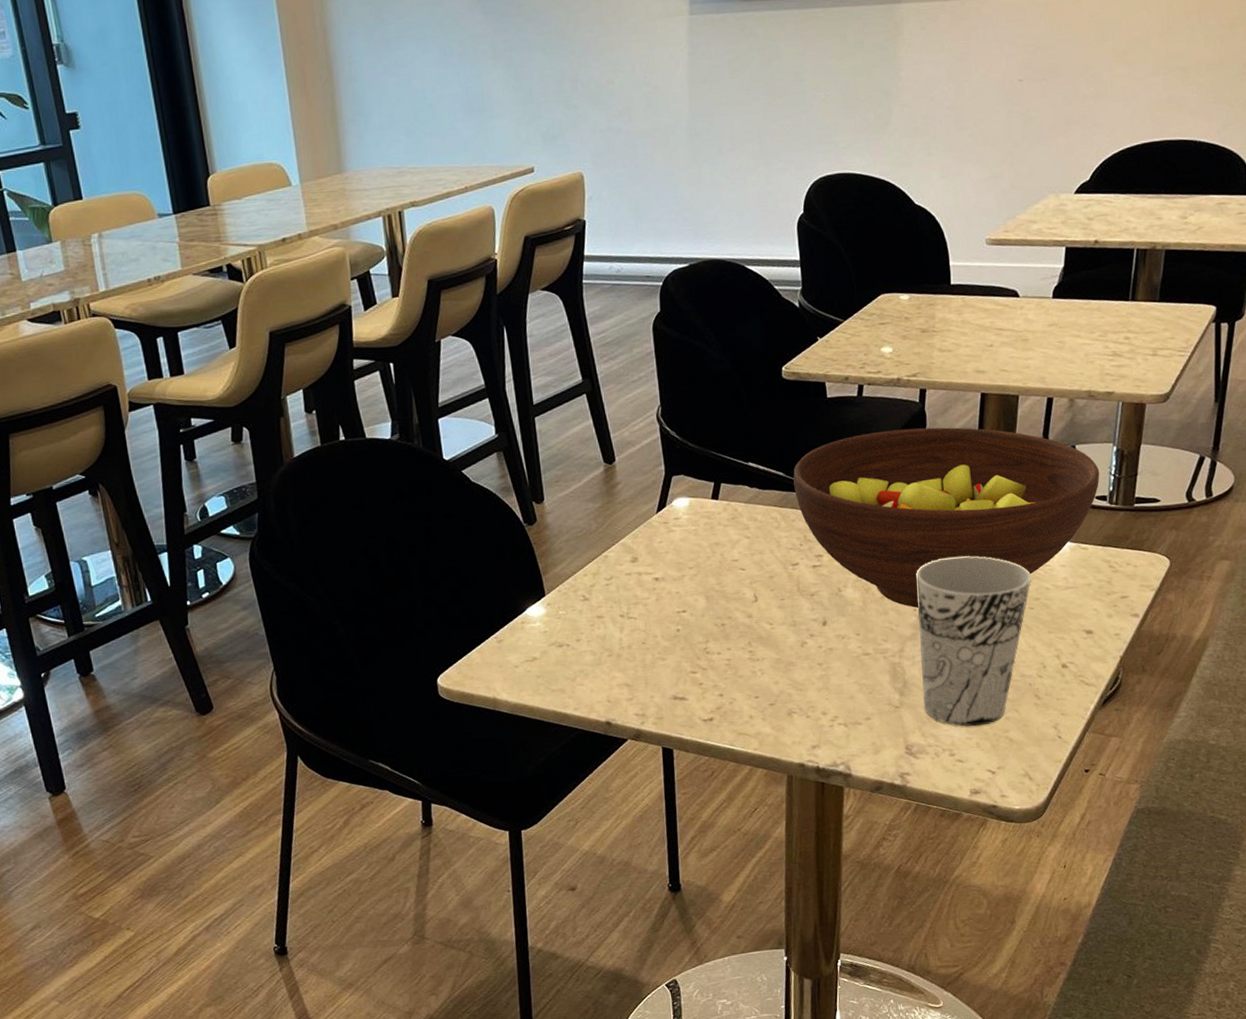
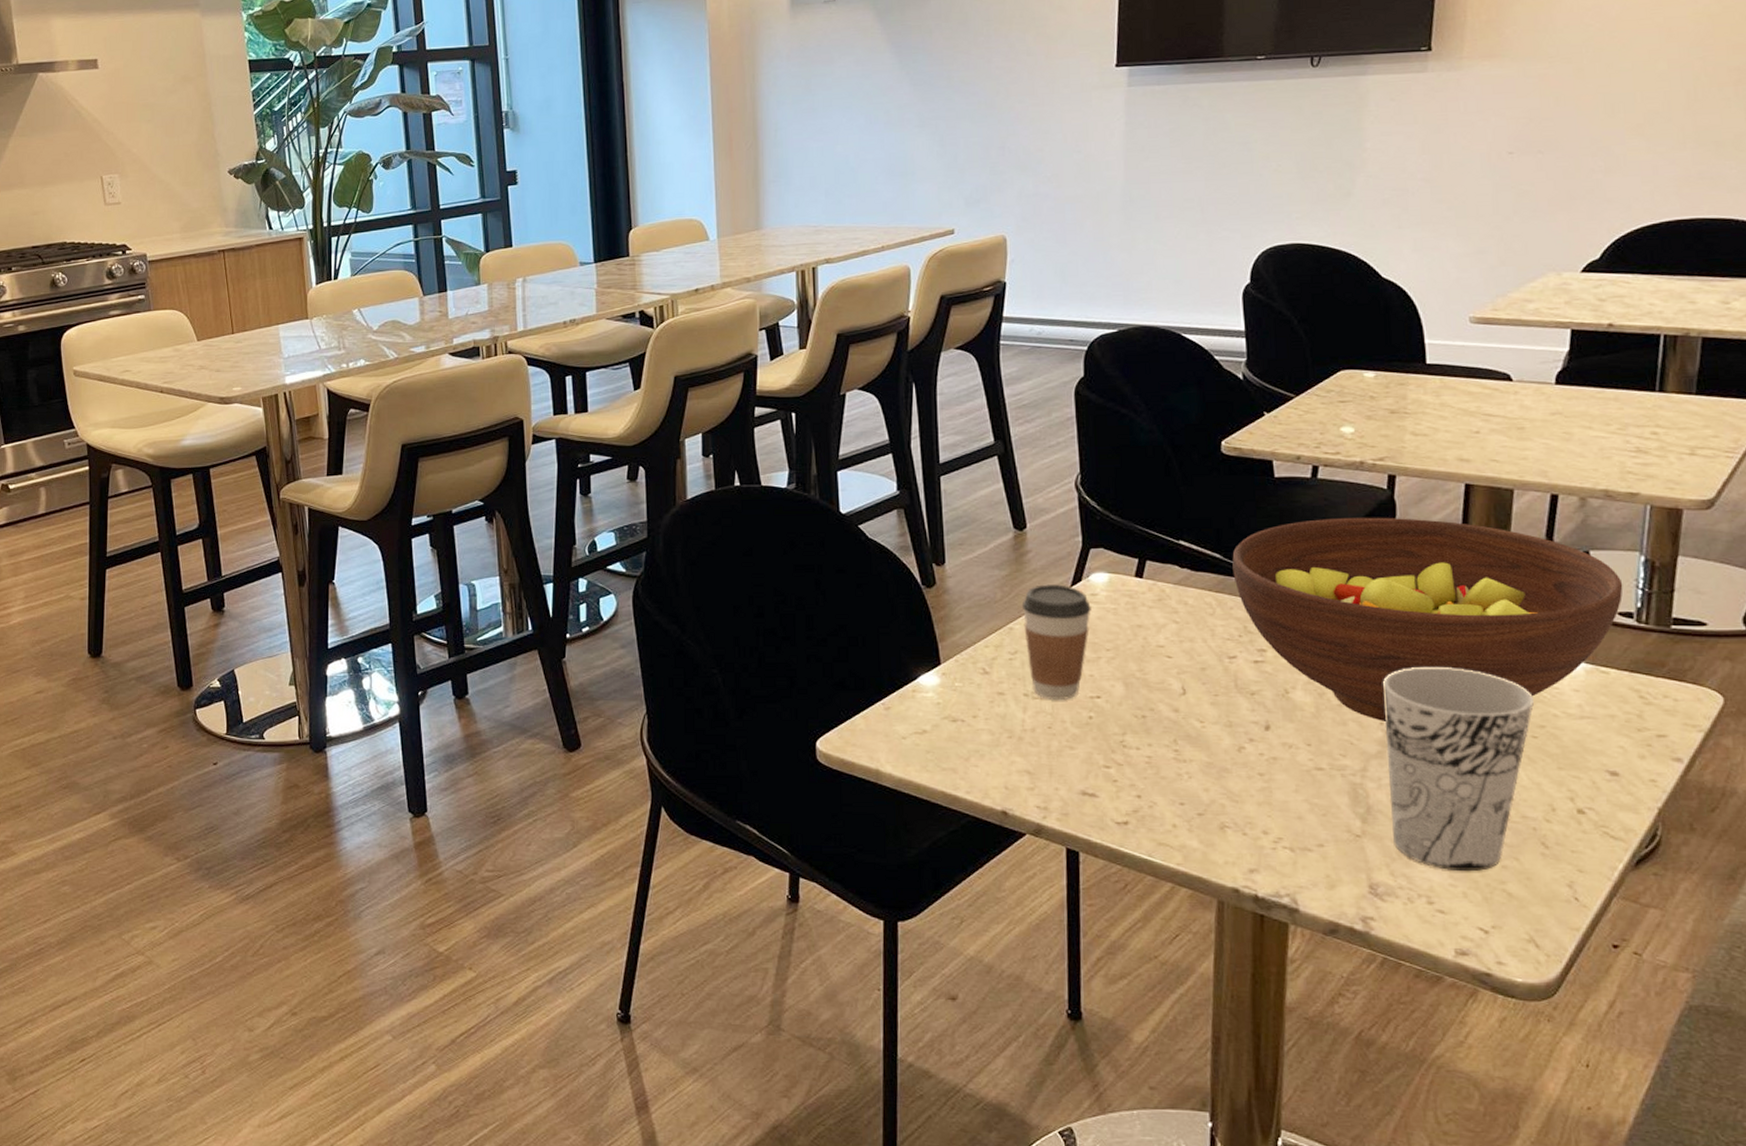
coffee cup: none [614,511,675,618] -> present [1021,584,1091,701]

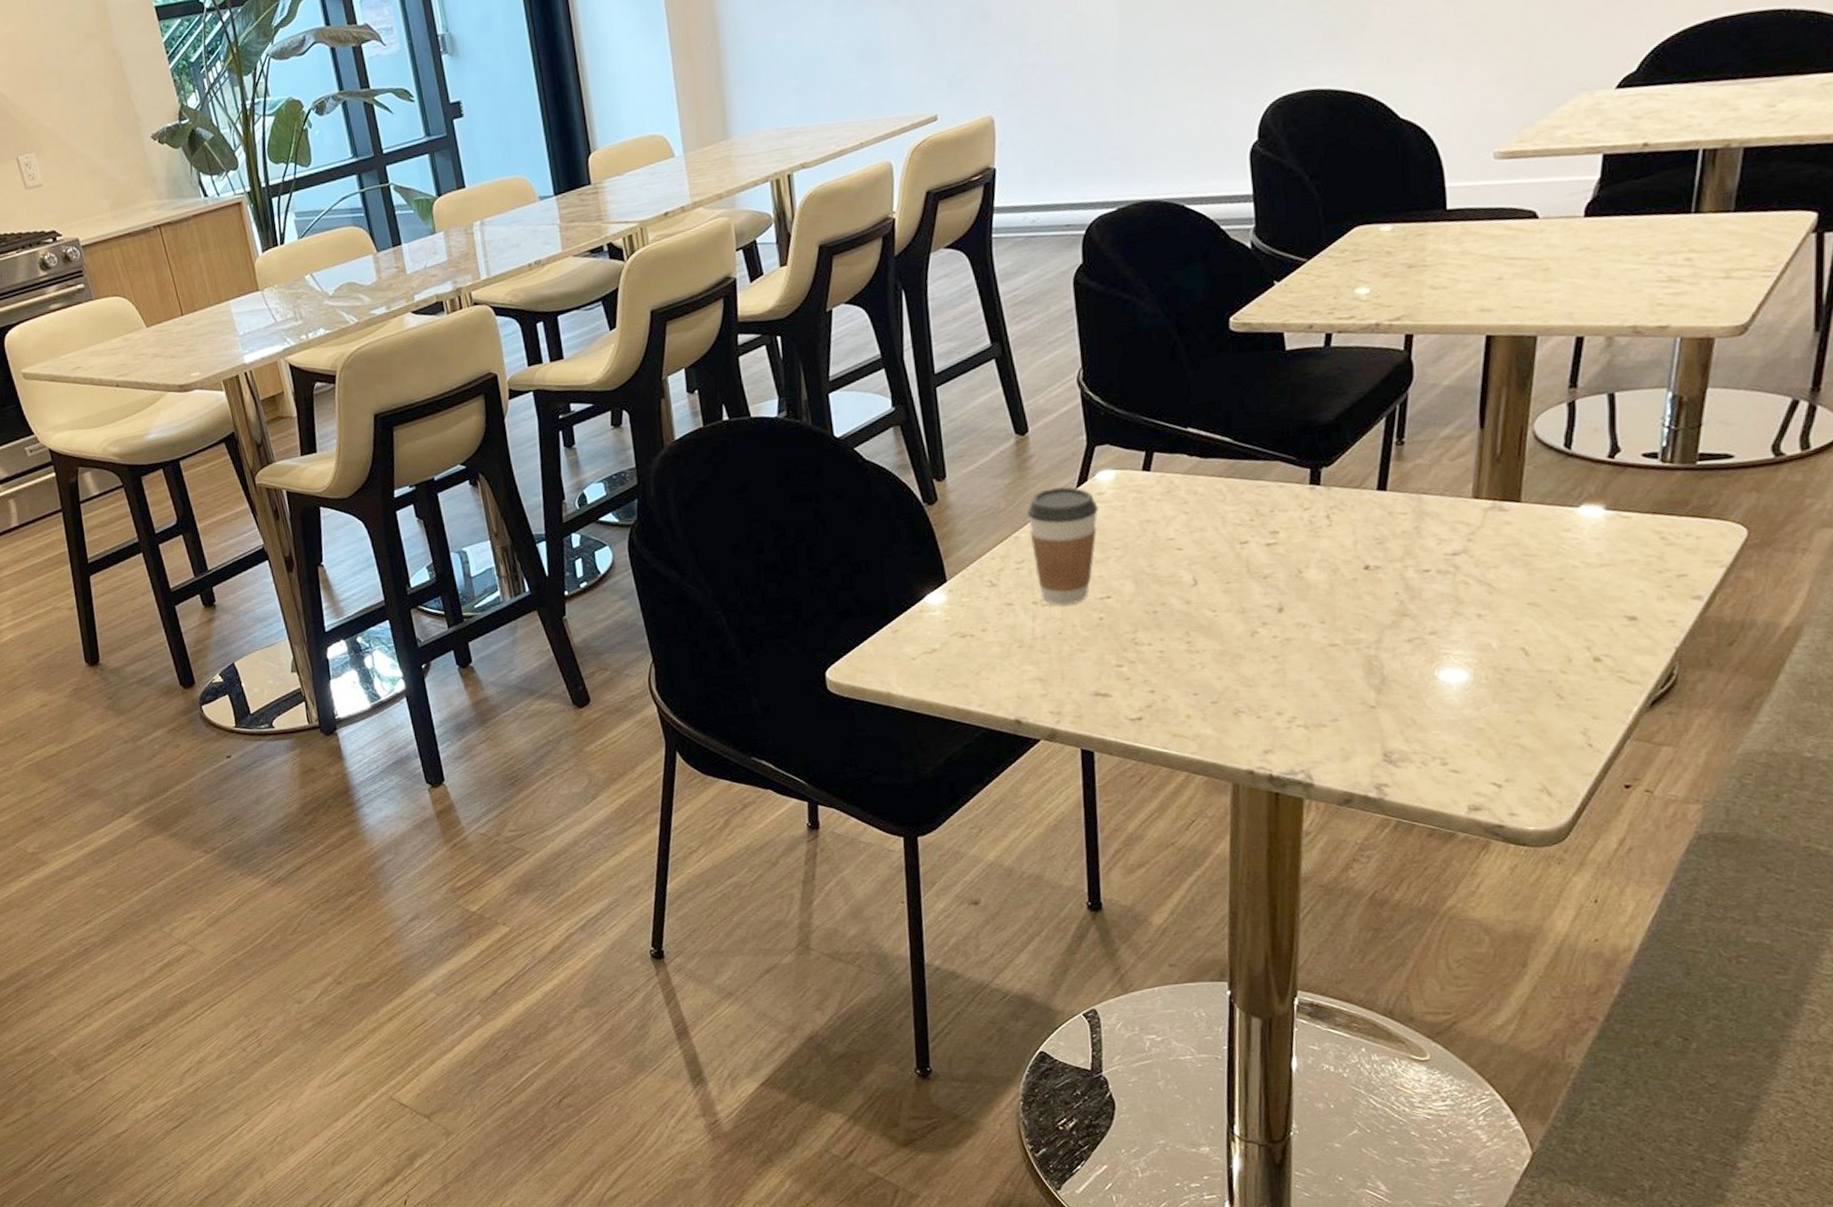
fruit bowl: present [1232,517,1623,721] -> none [1242,377,1649,591]
cup: present [1383,666,1534,872] -> none [1399,528,1552,731]

